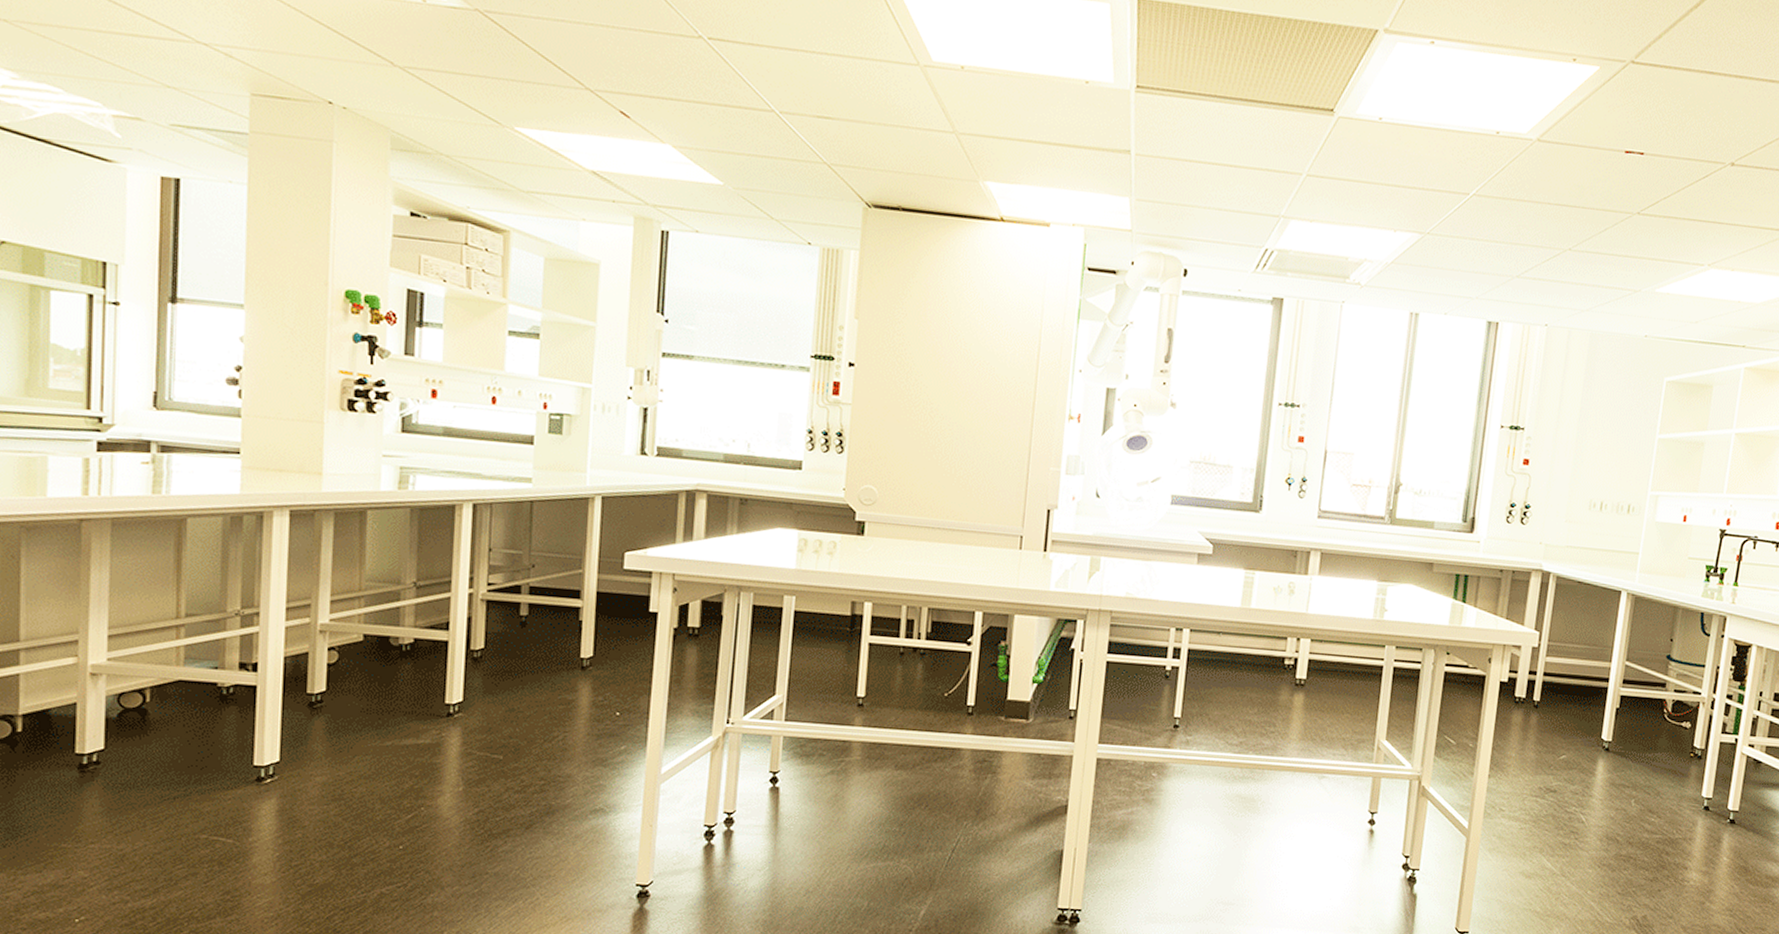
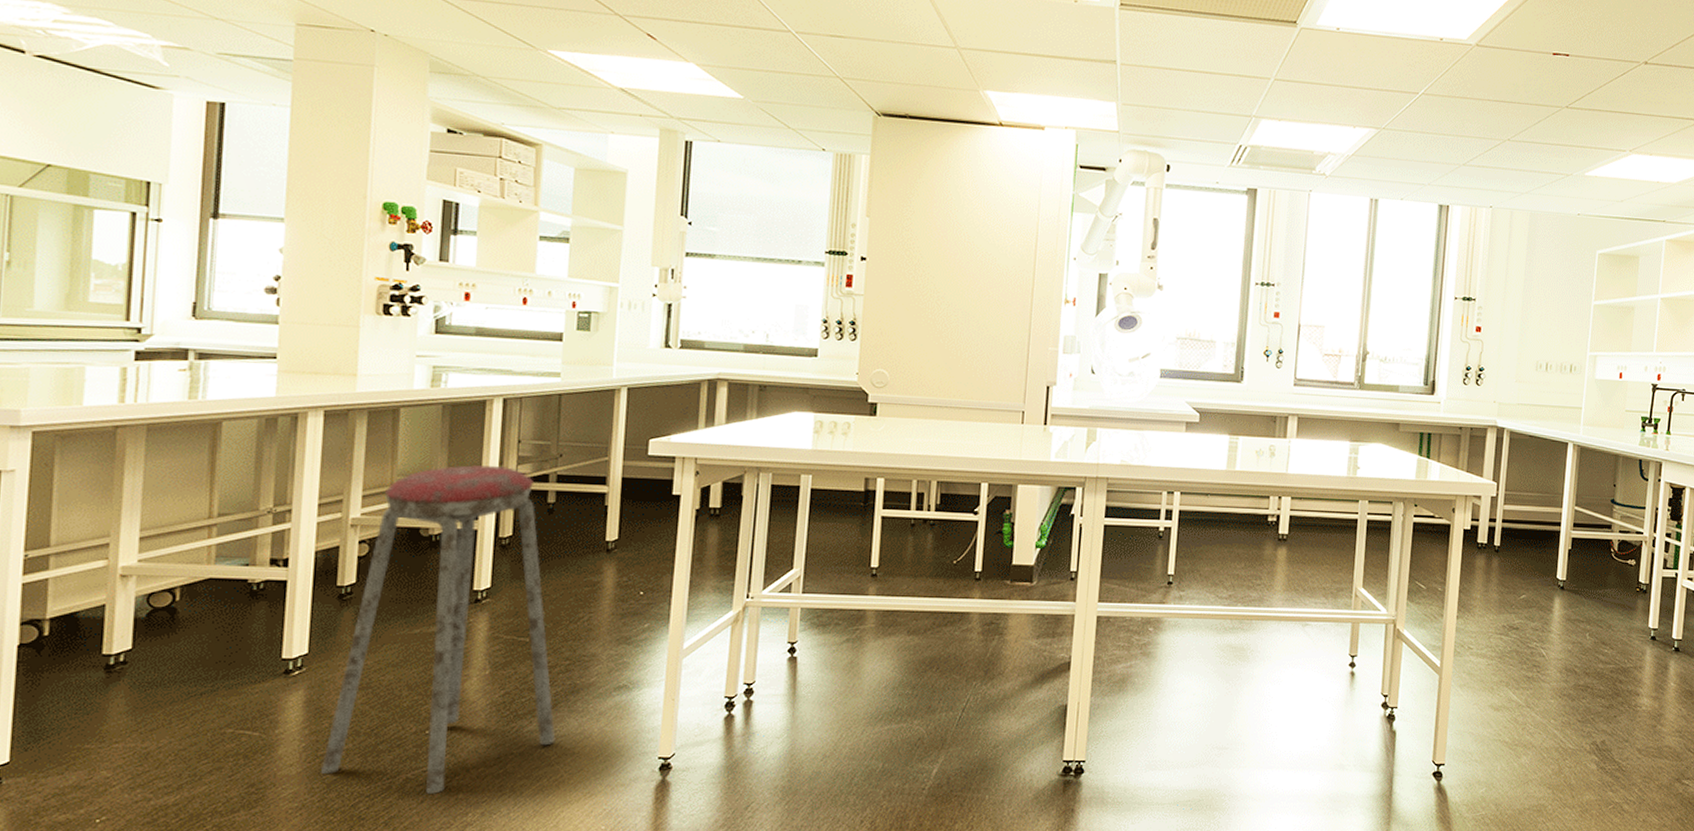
music stool: none [294,573,531,910] -> present [320,465,556,794]

